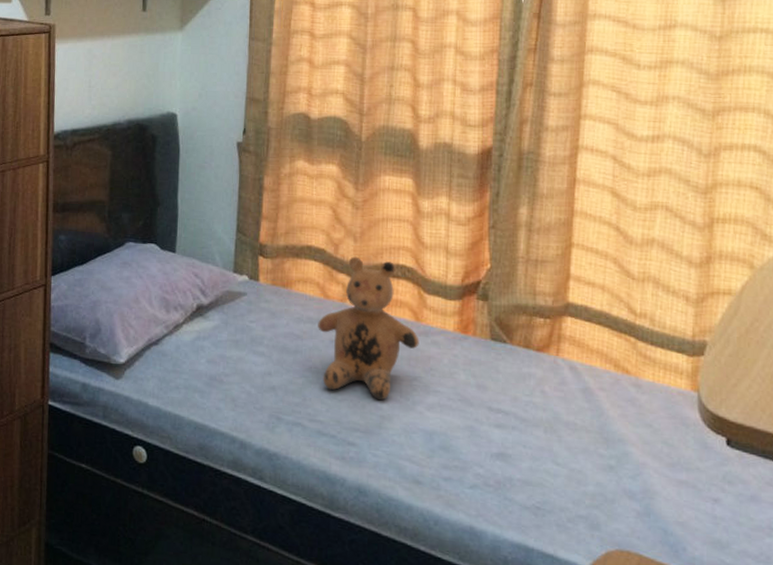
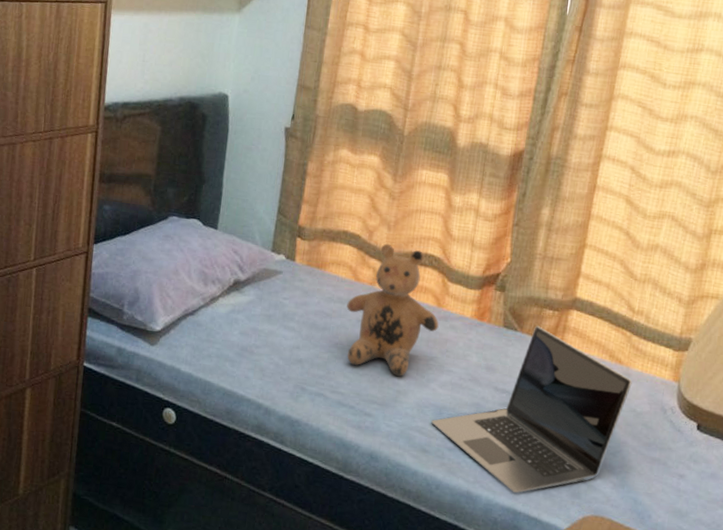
laptop: none [422,336,644,528] -> present [431,326,633,494]

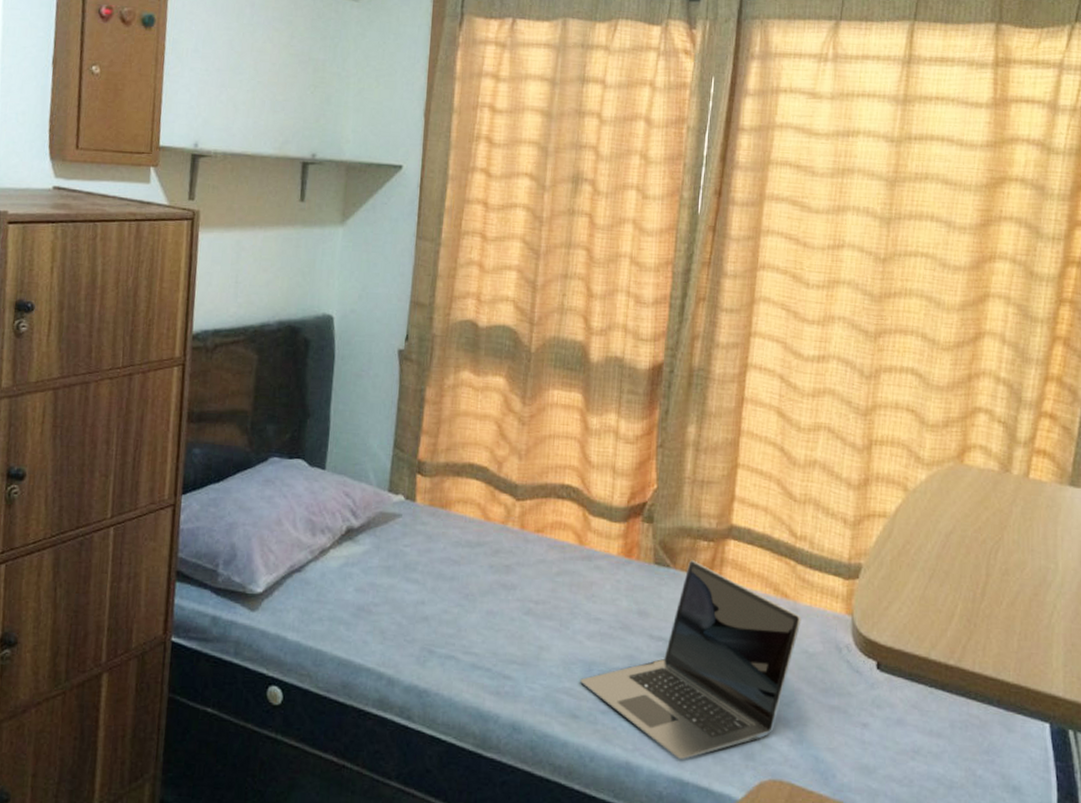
teddy bear: present [346,243,439,376] -> none [477,475,582,629]

